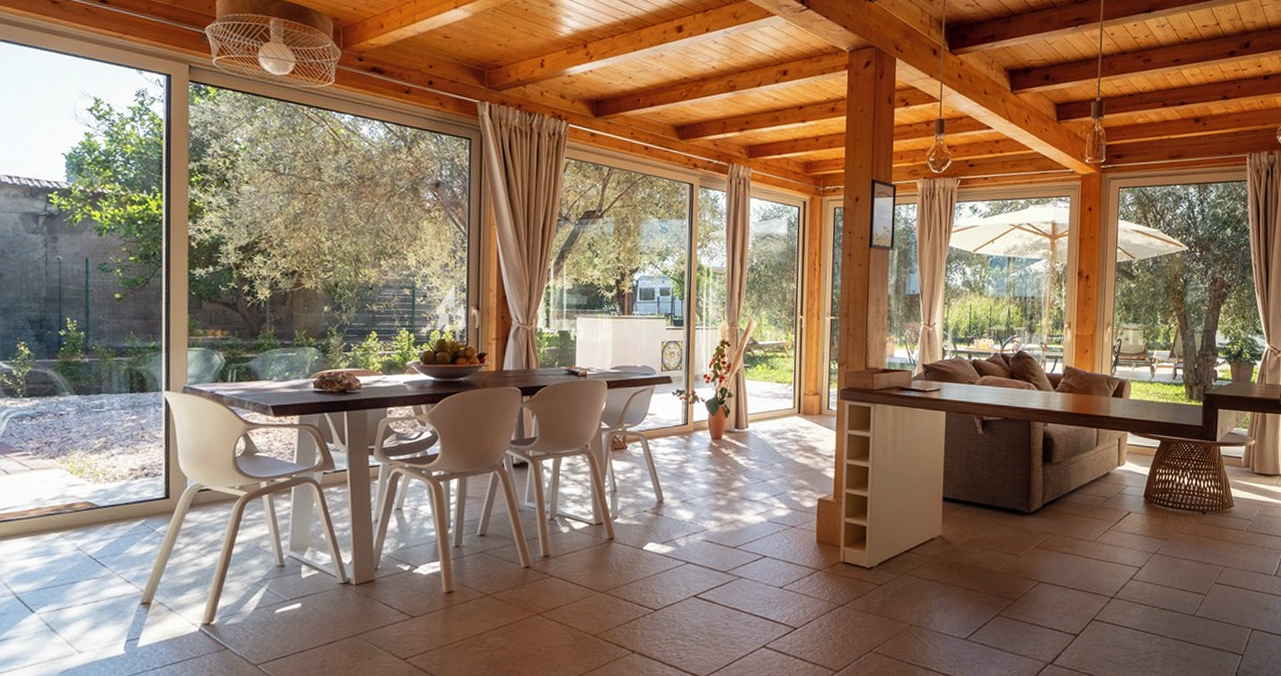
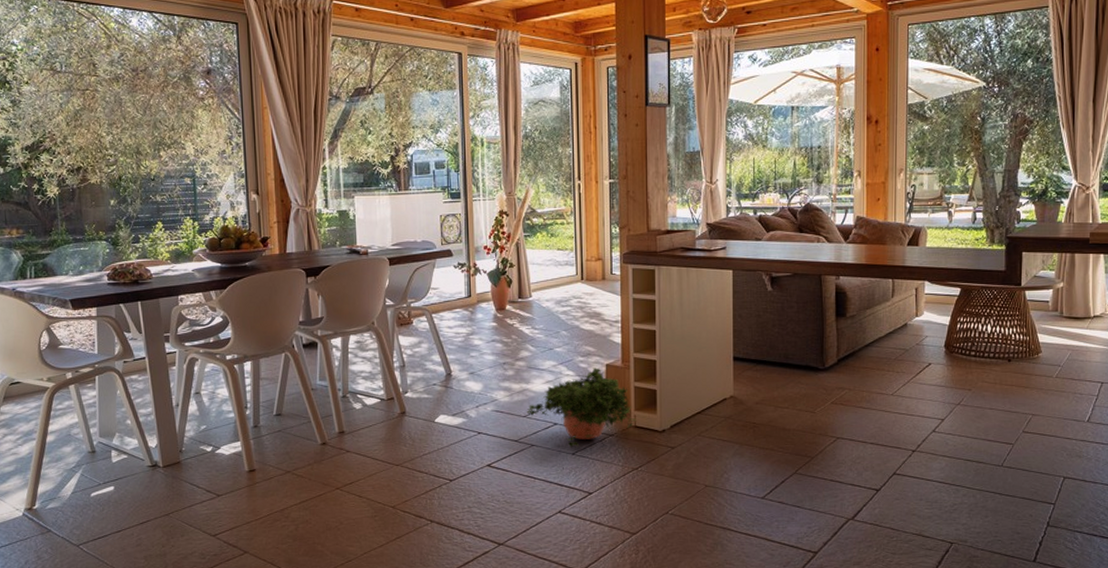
potted plant: none [736,501,845,582] -> present [526,367,636,448]

